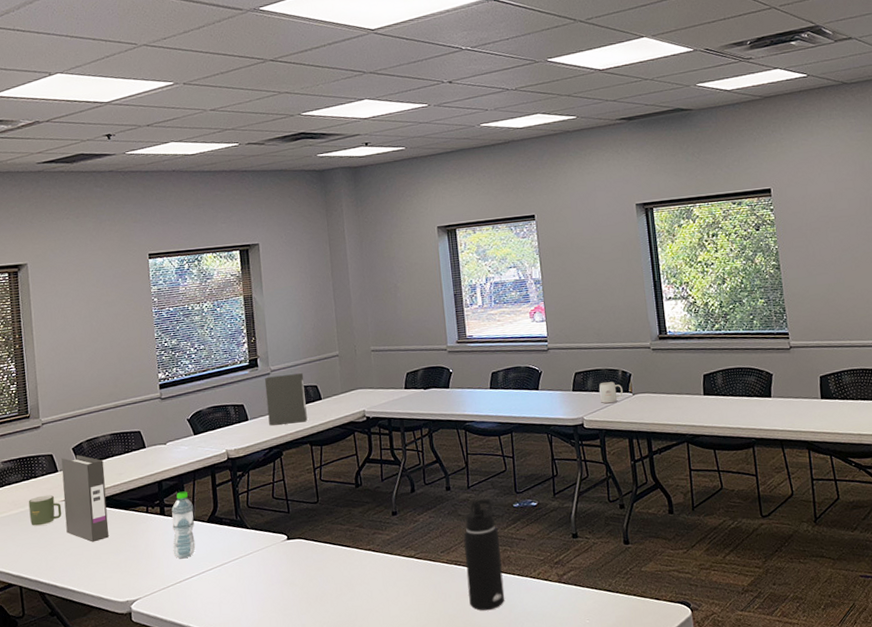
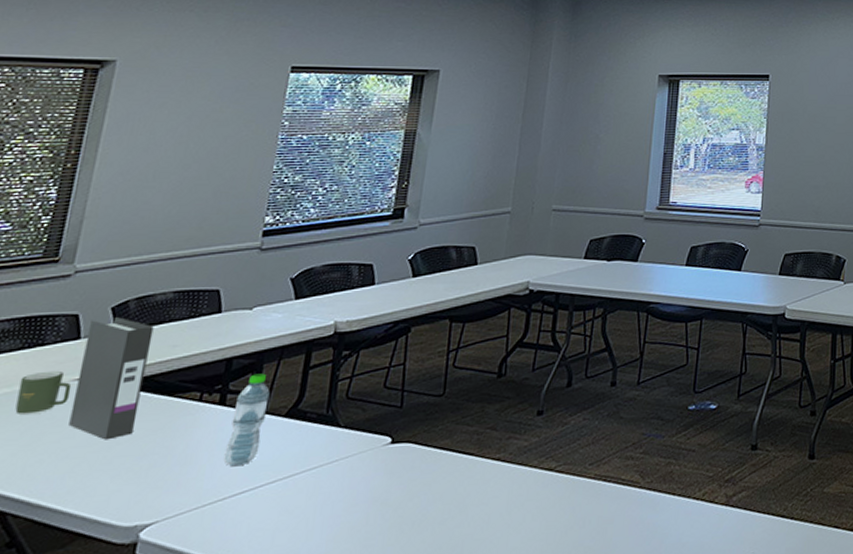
binder: present [264,373,308,426] -> none [401,230,461,293]
water bottle: present [463,499,505,610] -> none [613,399,665,541]
mug: present [598,382,623,404] -> none [807,267,834,292]

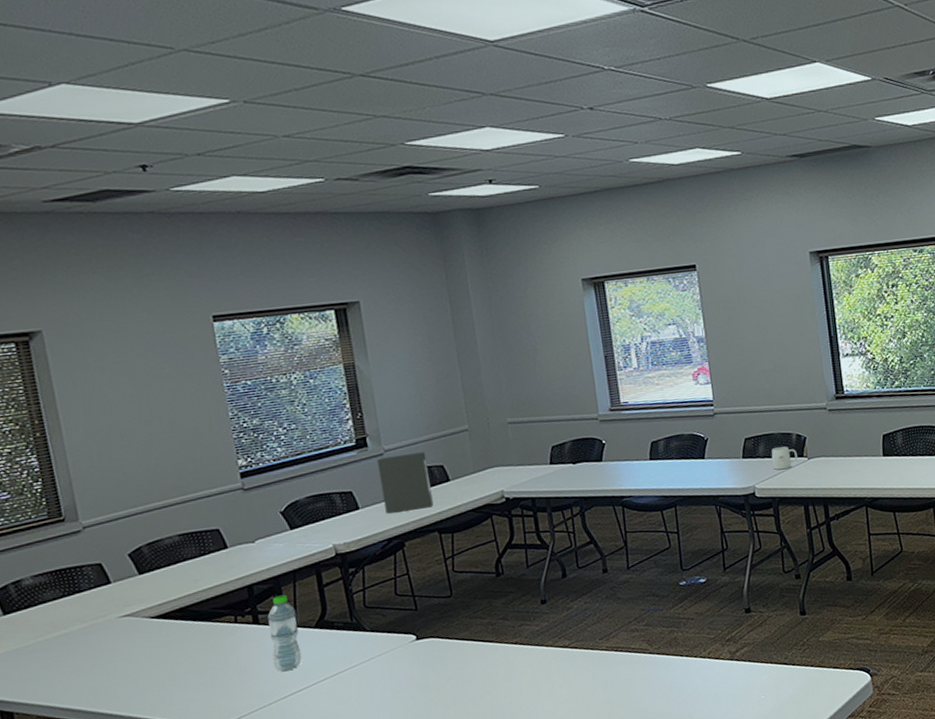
mug: present [15,370,72,416] -> none [73,611,122,650]
binder: present [69,317,154,440] -> none [114,561,187,662]
binder: none [401,230,461,293] -> present [376,452,434,514]
mug: none [807,267,834,292] -> present [771,446,797,470]

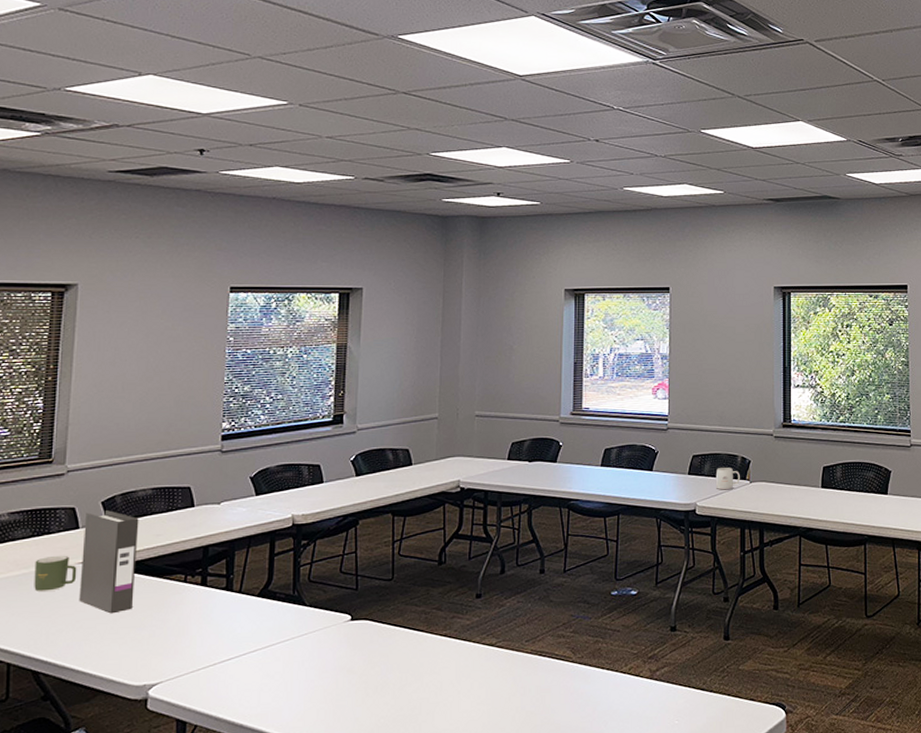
mug: none [73,611,122,650] -> present [34,555,77,593]
binder: none [114,561,187,662] -> present [79,510,139,614]
water bottle: present [267,594,302,672] -> none [210,559,243,638]
binder: present [376,452,434,514] -> none [347,434,395,490]

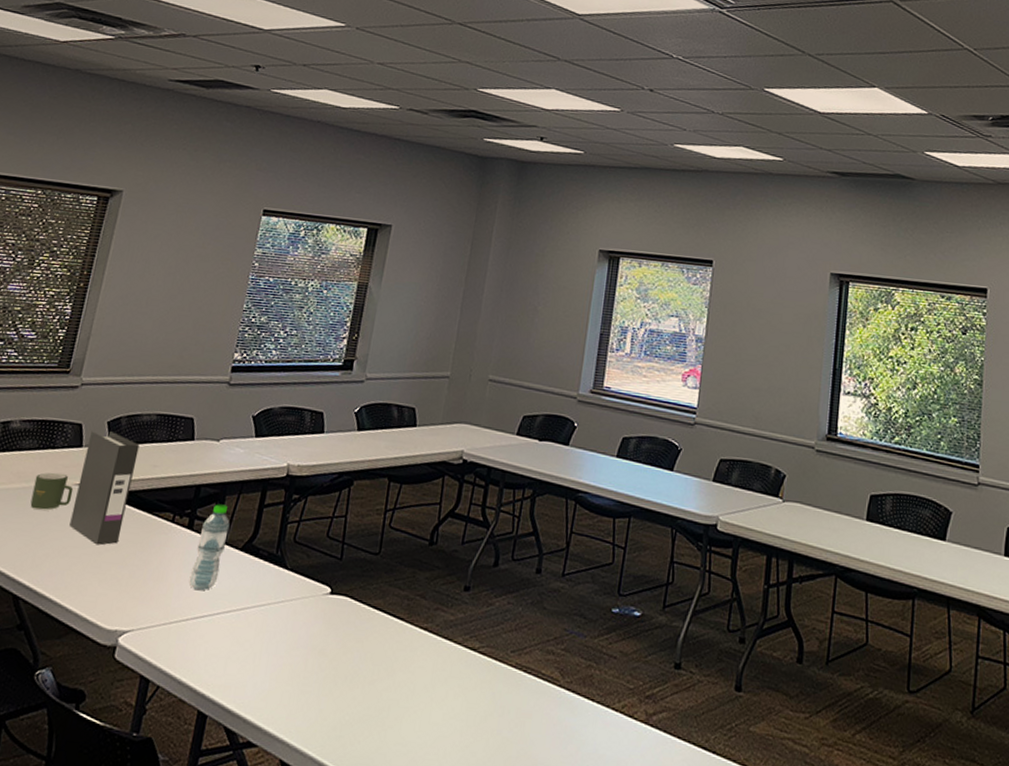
water bottle: none [210,559,243,638] -> present [188,504,230,591]
mug: present [715,468,740,490] -> none [743,478,772,507]

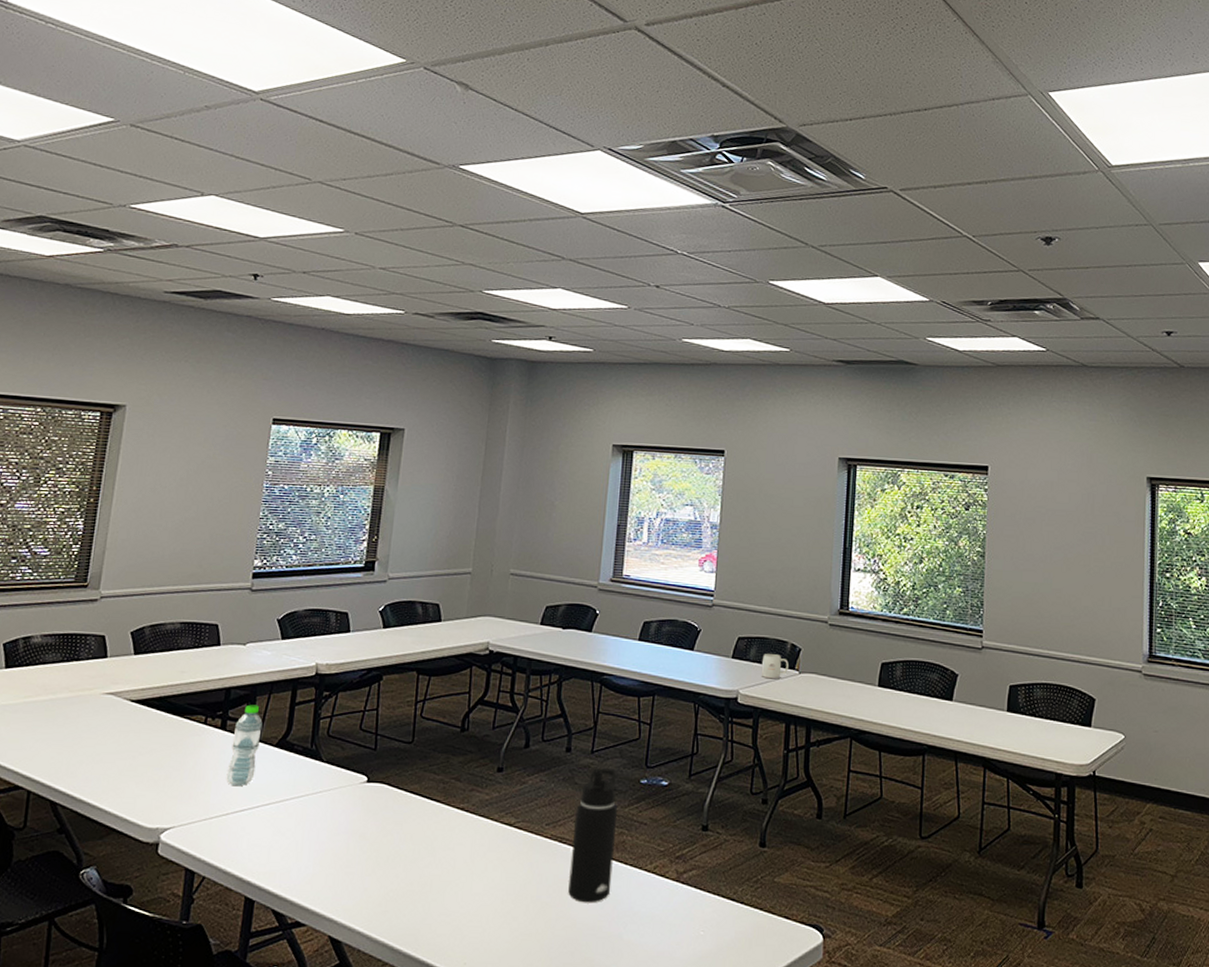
mug: present [30,472,74,512] -> none [59,683,102,721]
binder: present [69,431,140,546] -> none [101,641,165,750]
water bottle: none [530,593,587,741] -> present [568,768,618,902]
mug: none [743,478,772,507] -> present [761,654,789,679]

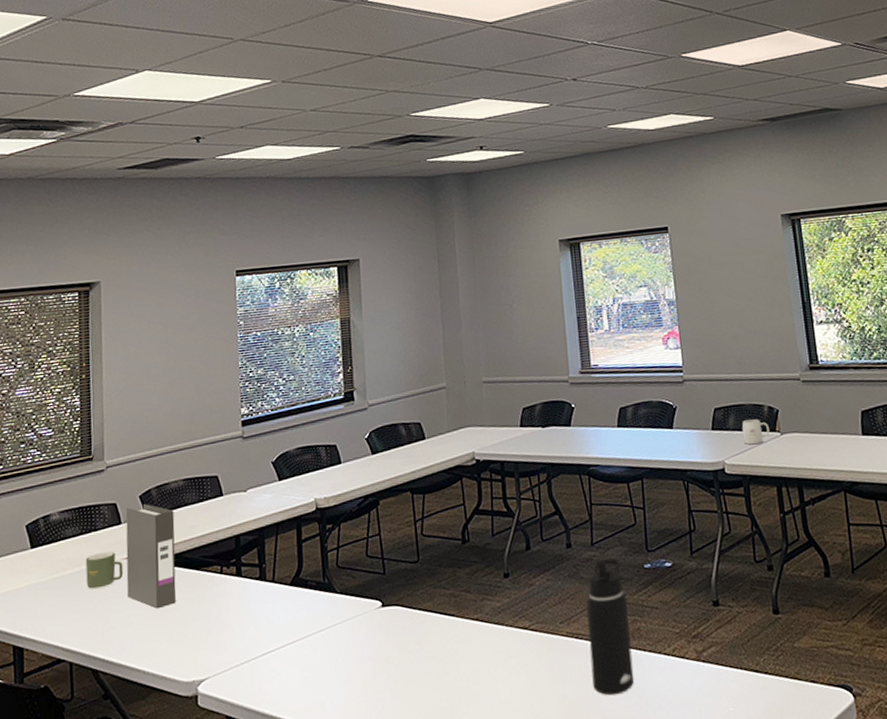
mug: none [59,683,102,721] -> present [85,551,124,590]
binder: none [101,641,165,750] -> present [125,504,176,609]
water bottle: present [226,704,263,787] -> none [249,547,276,630]

